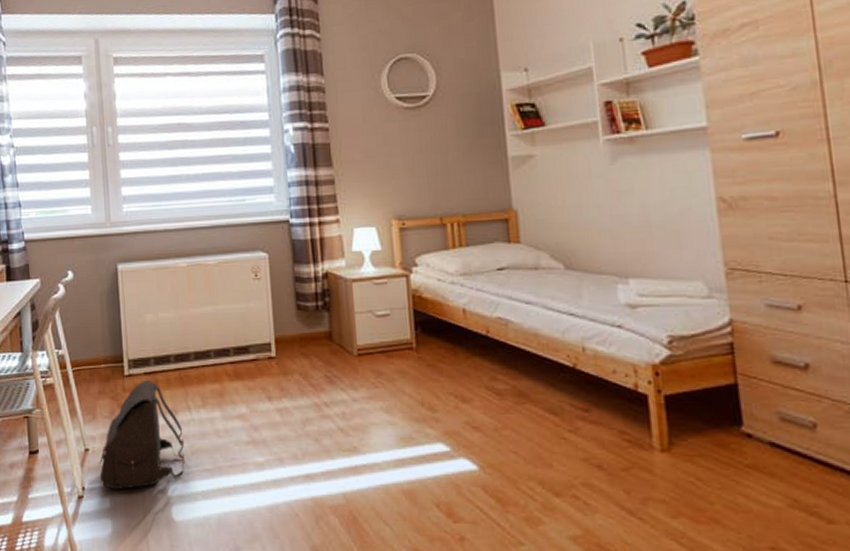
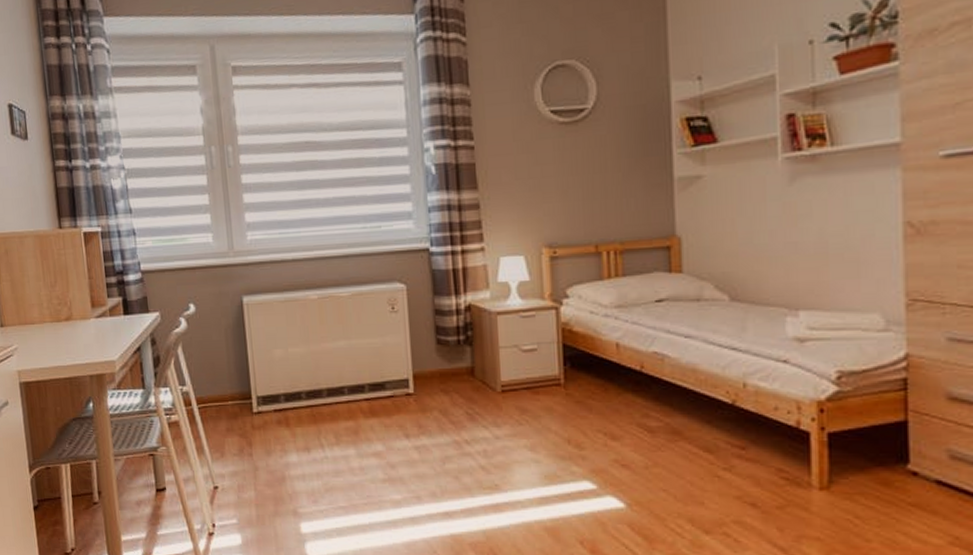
satchel: present [99,381,185,490] -> none [230,418,318,527]

